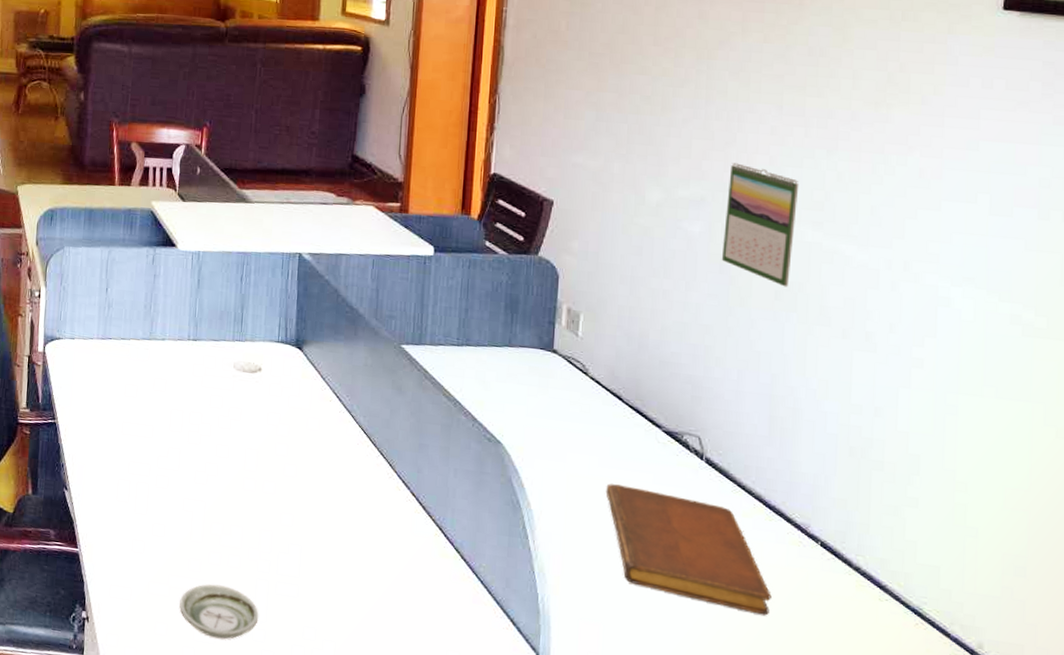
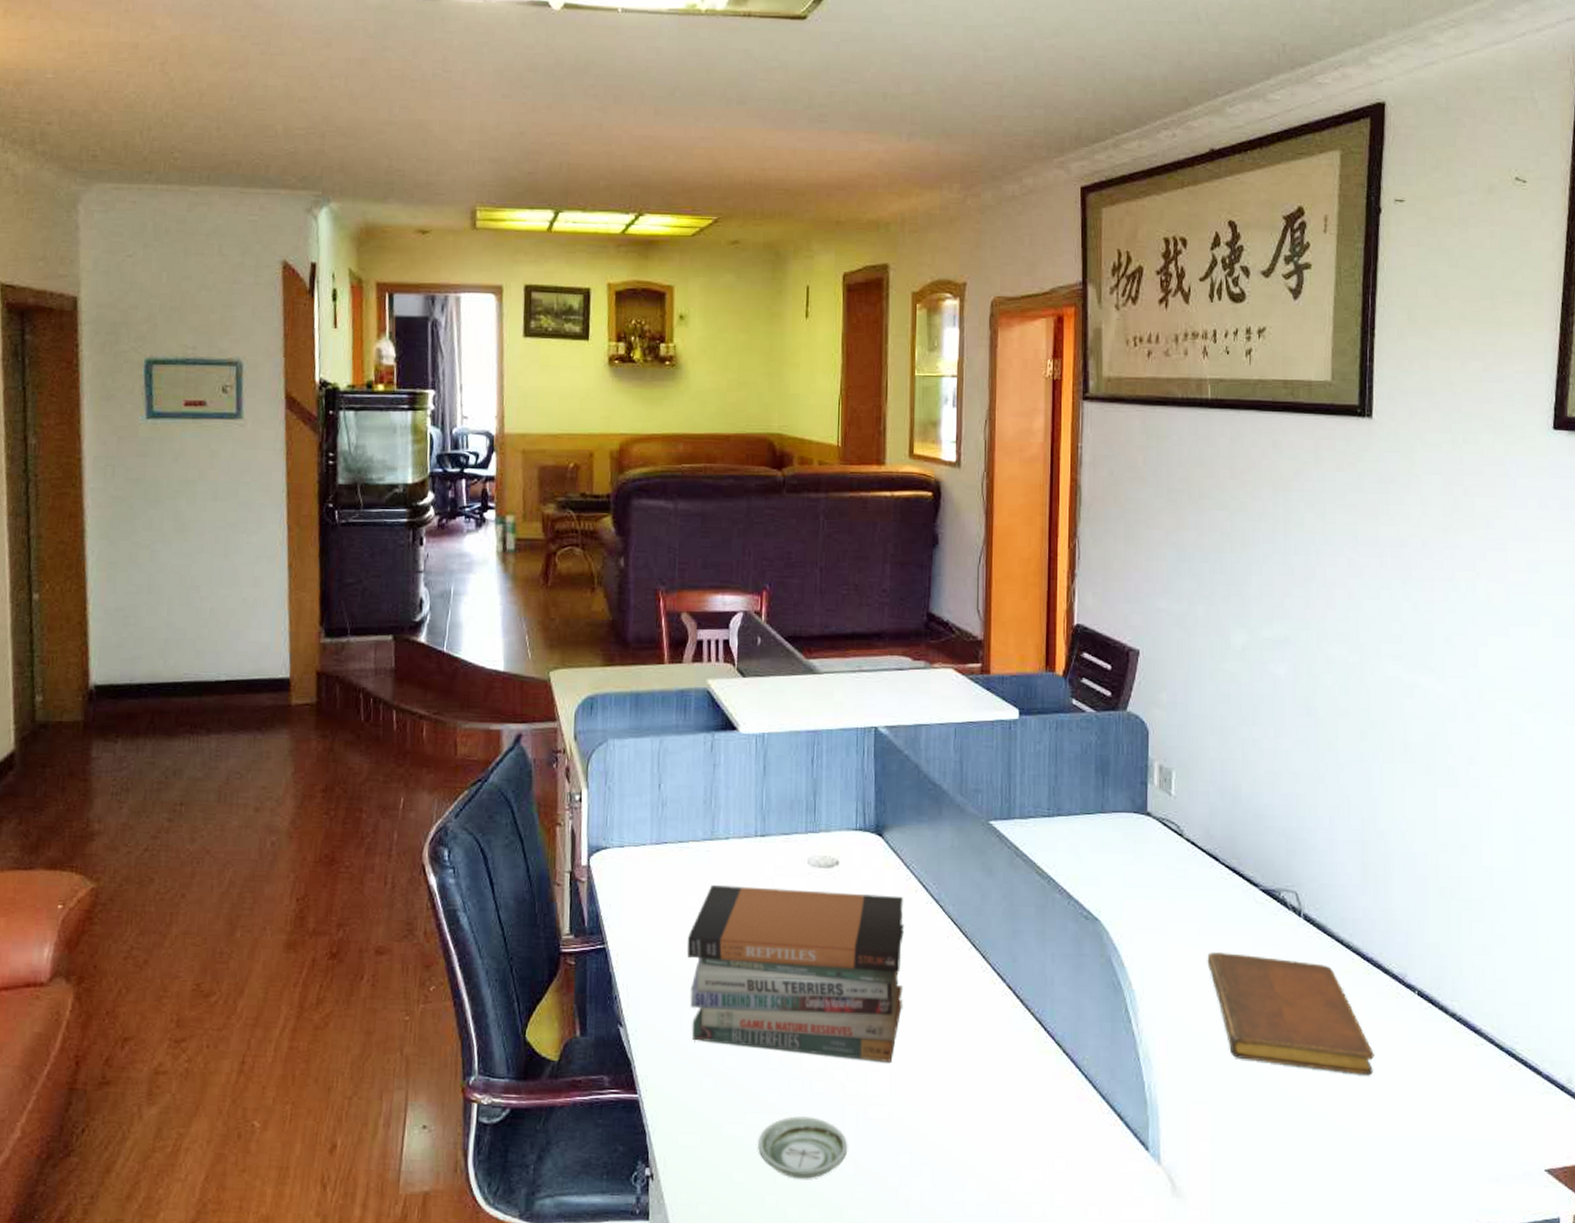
book stack: none [125,378,318,548] -> present [687,885,904,1062]
calendar: present [721,163,799,287] -> none [1307,599,1378,726]

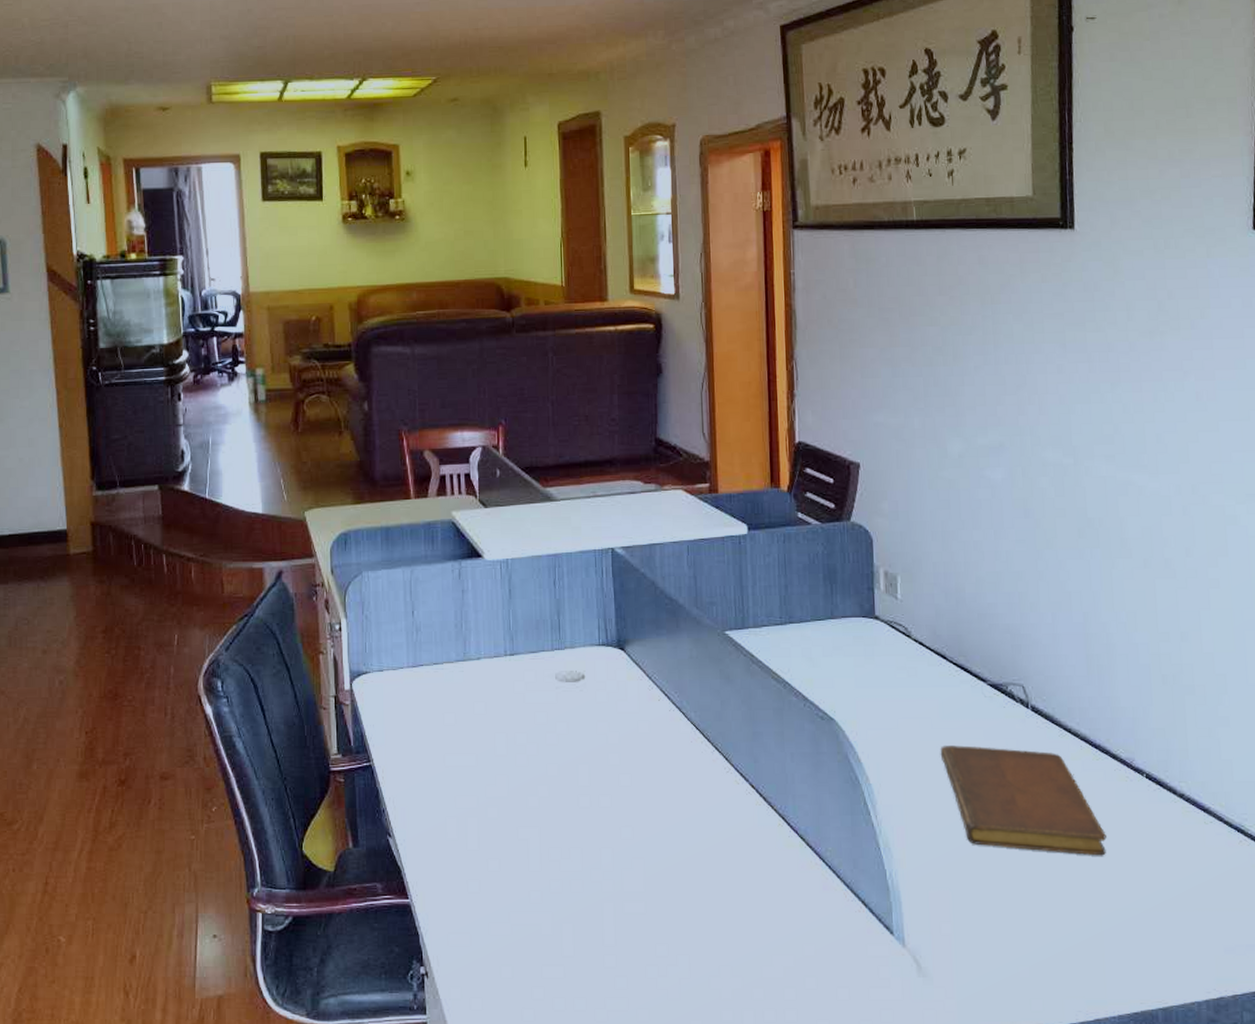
book stack: present [687,885,904,1062] -> none [446,703,652,861]
saucer: present [758,1116,848,1179] -> none [524,914,608,972]

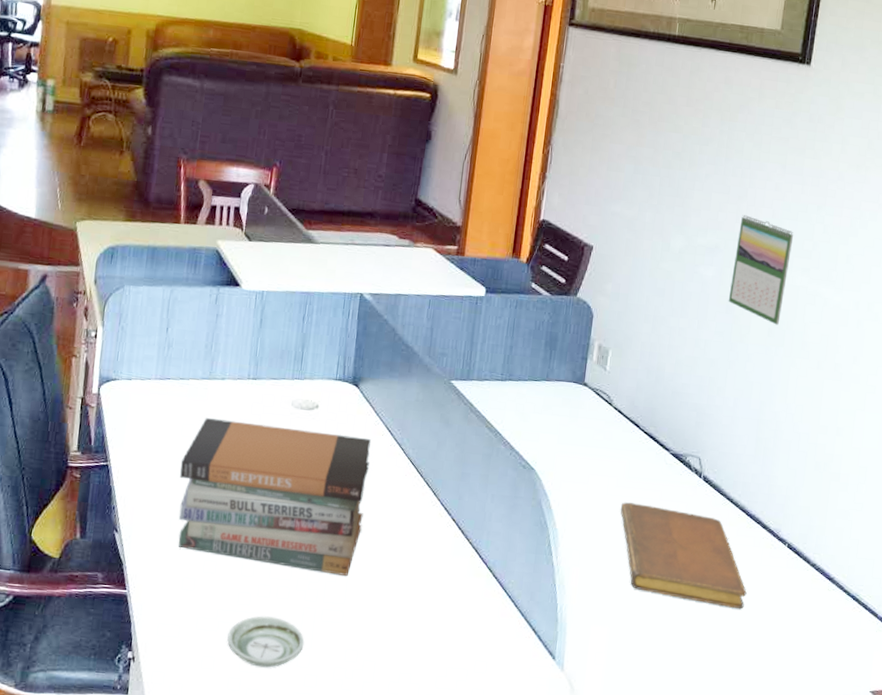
book stack: none [446,703,652,861] -> present [178,418,371,576]
saucer: none [524,914,608,972] -> present [227,616,305,668]
calendar: none [1024,405,1090,524] -> present [728,215,794,325]

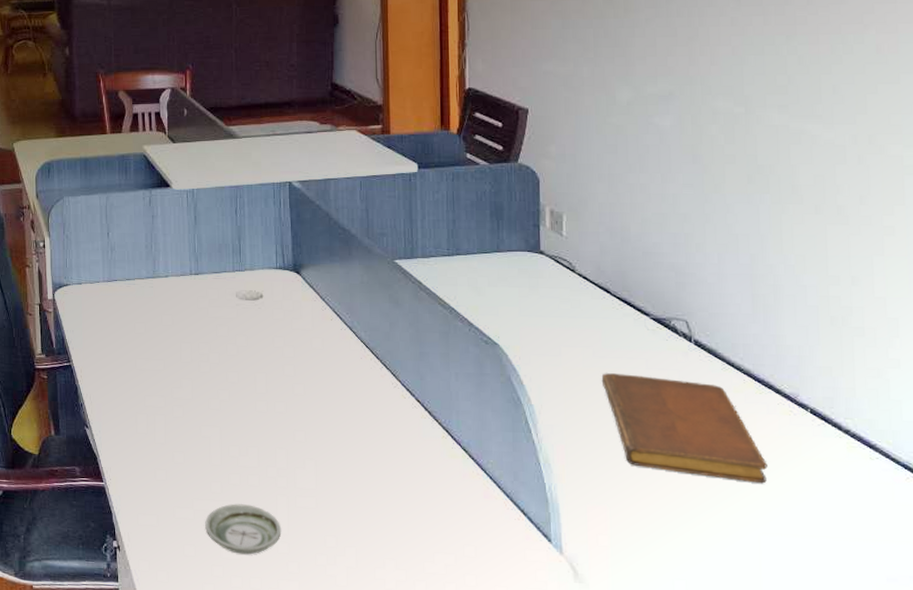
book stack: present [178,418,371,576] -> none [137,315,323,462]
calendar: present [728,215,794,325] -> none [693,56,763,171]

